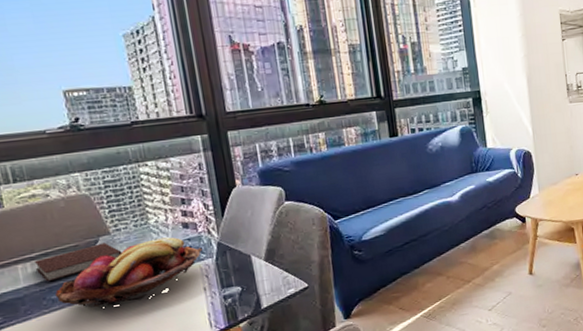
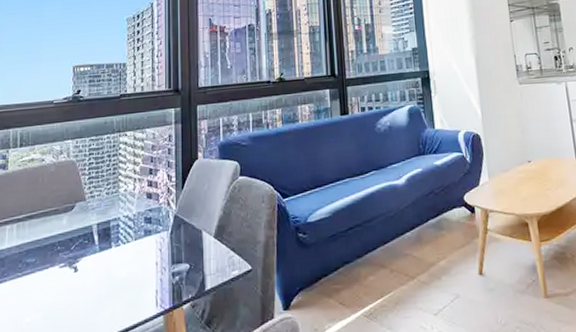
notebook: present [35,243,123,282] -> none [19,209,92,245]
fruit basket: present [54,237,203,308] -> none [29,206,160,275]

